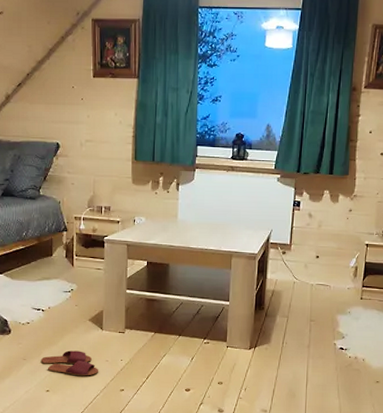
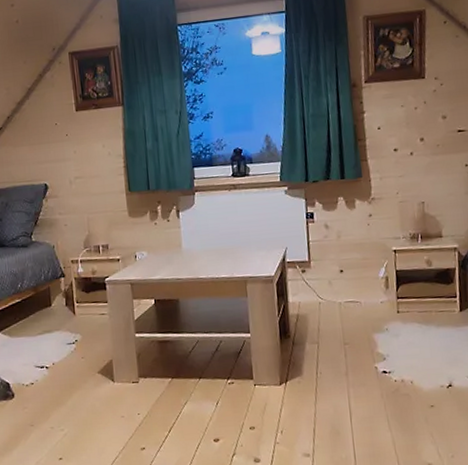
slippers: present [41,350,98,376] -> none [50,408,114,438]

